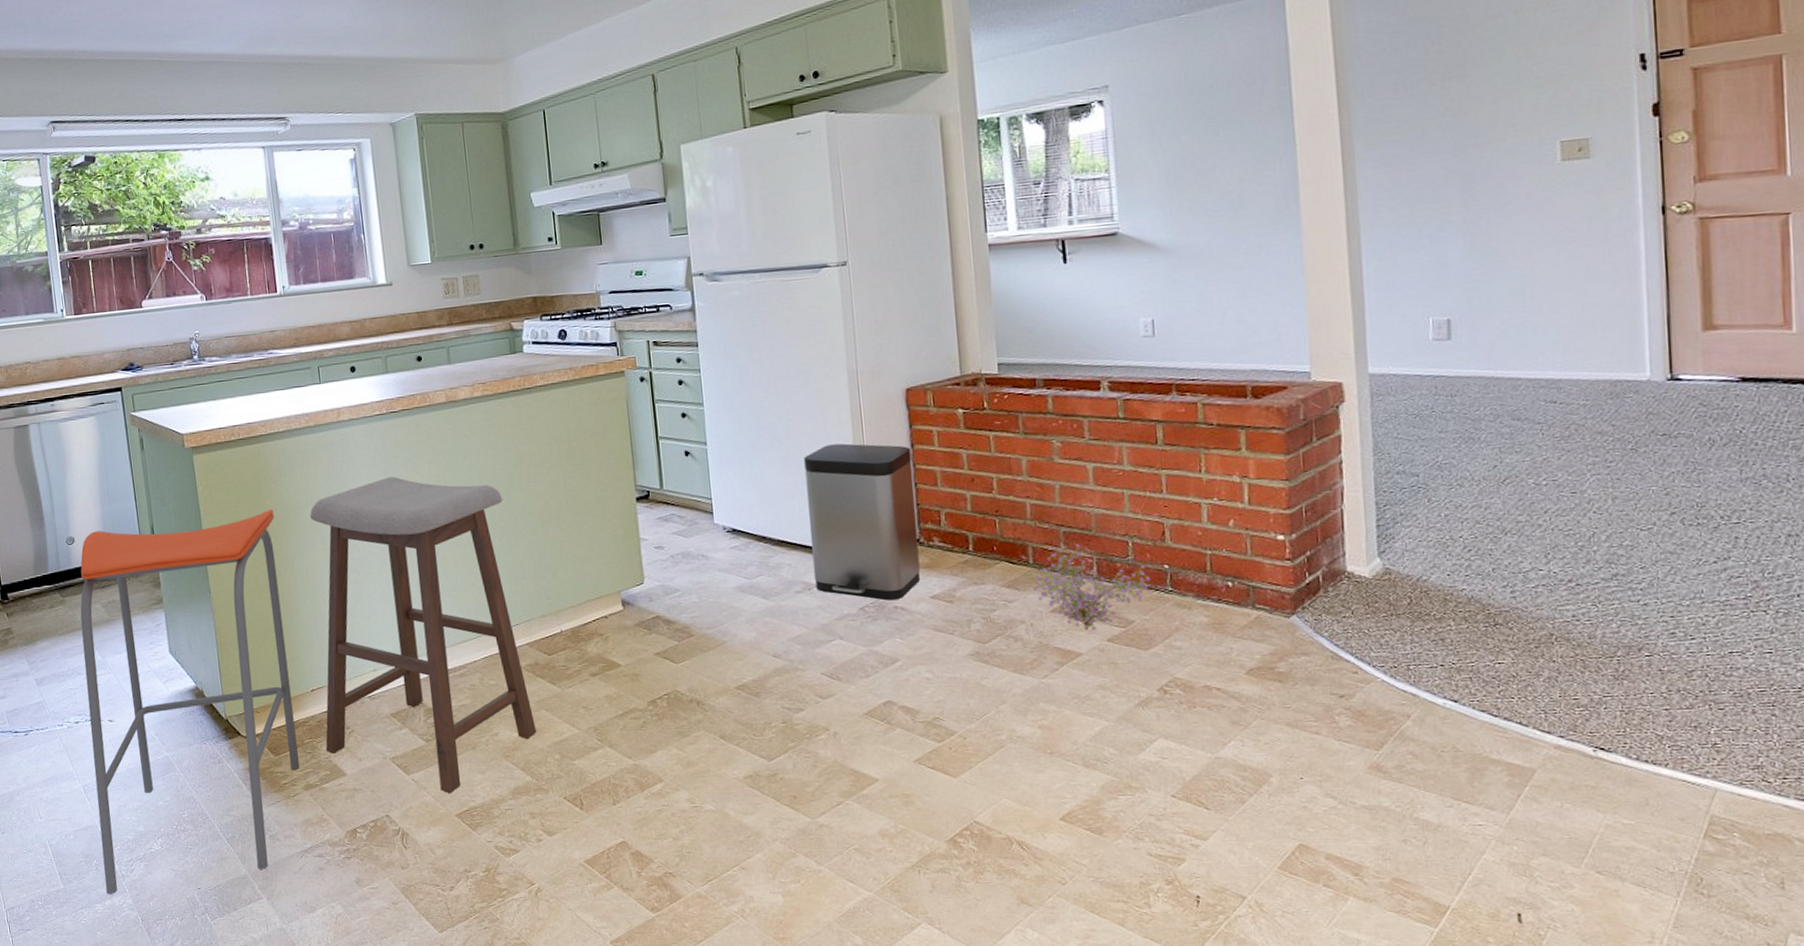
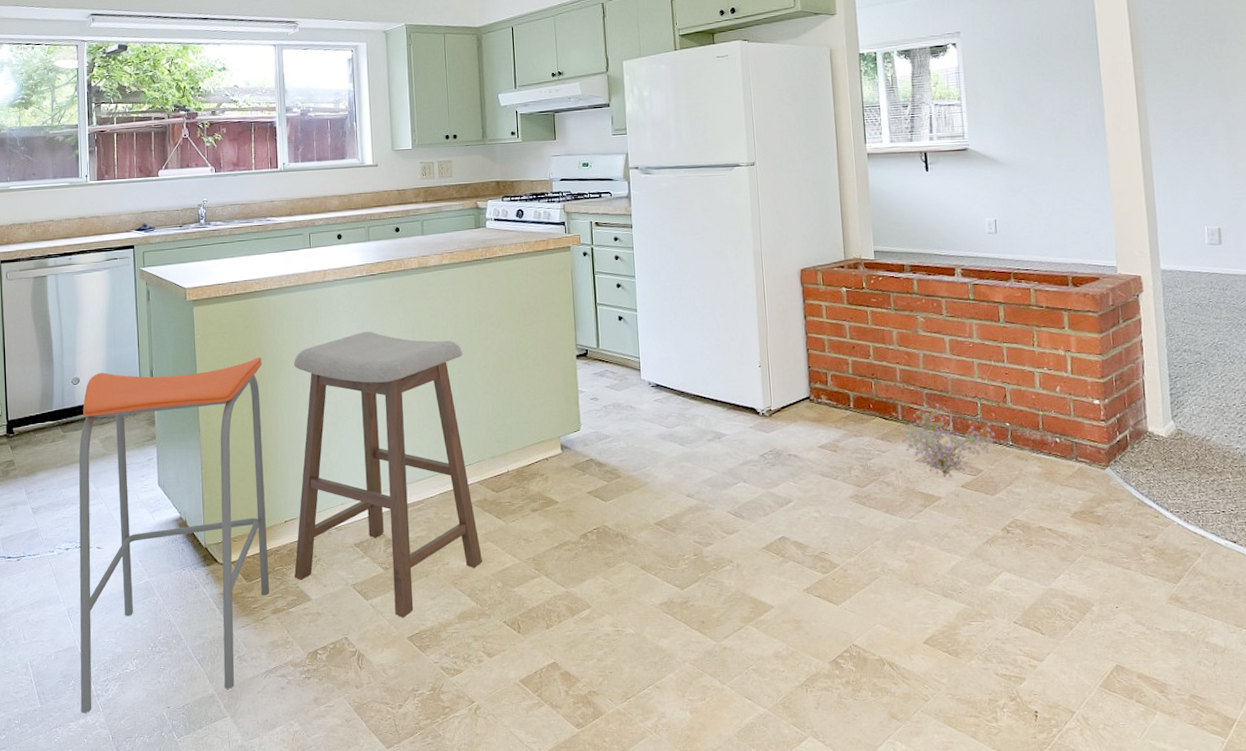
pedal bin: present [804,443,920,601] -> none [717,314,811,449]

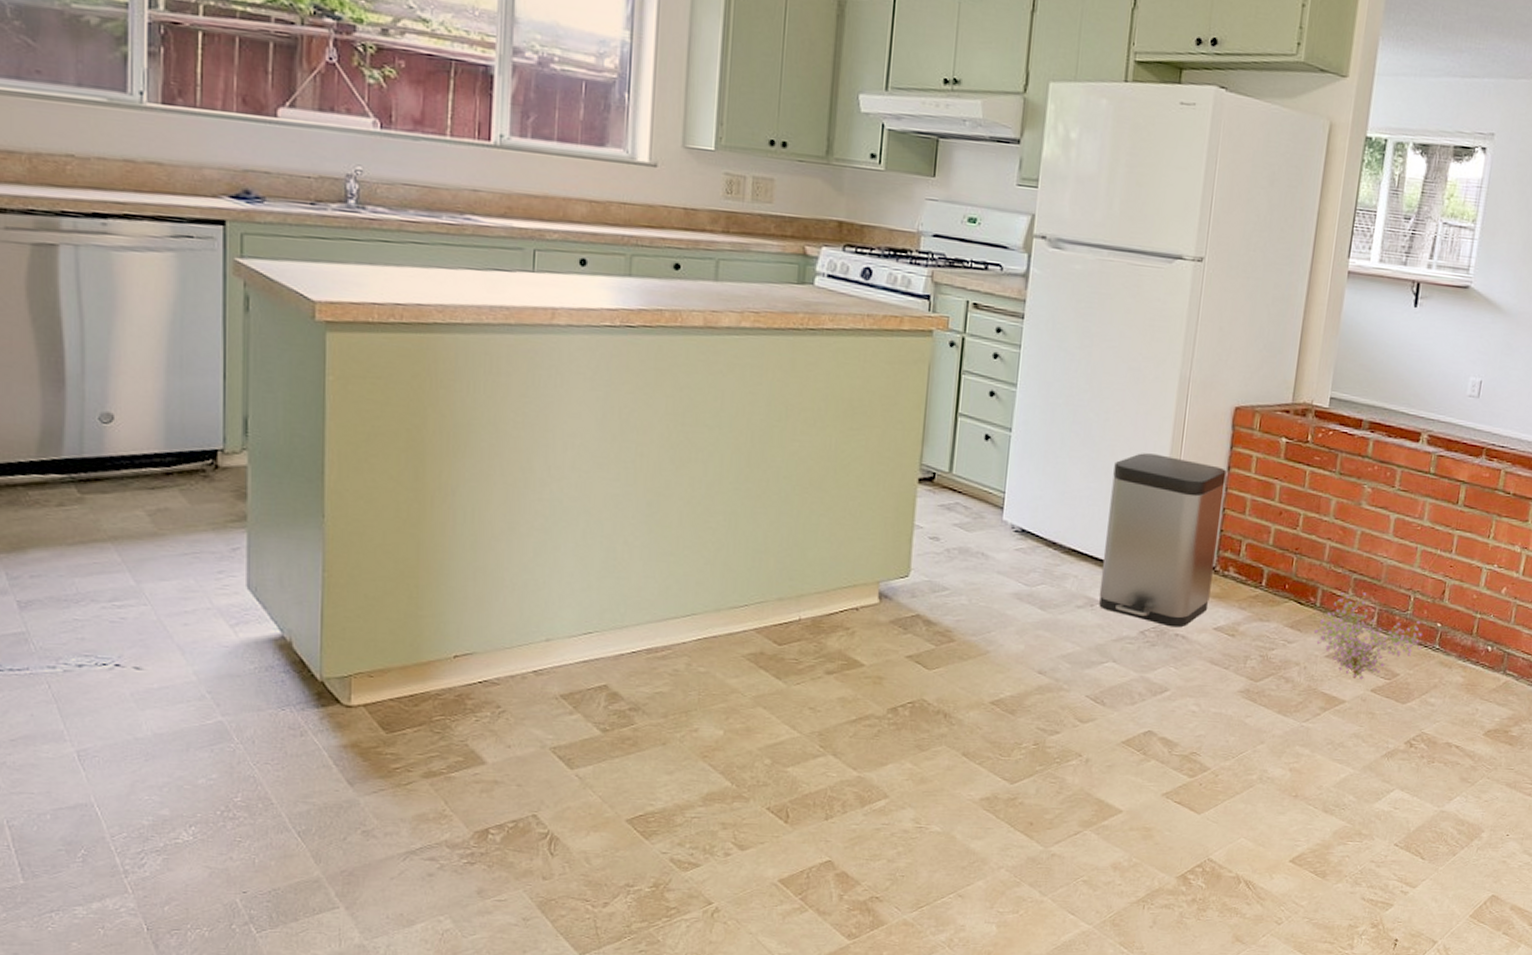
bar stool: present [78,356,269,713] -> none [95,410,438,894]
bar stool: present [294,331,482,617] -> none [463,405,756,794]
pedal bin: none [717,314,811,449] -> present [1099,453,1227,628]

